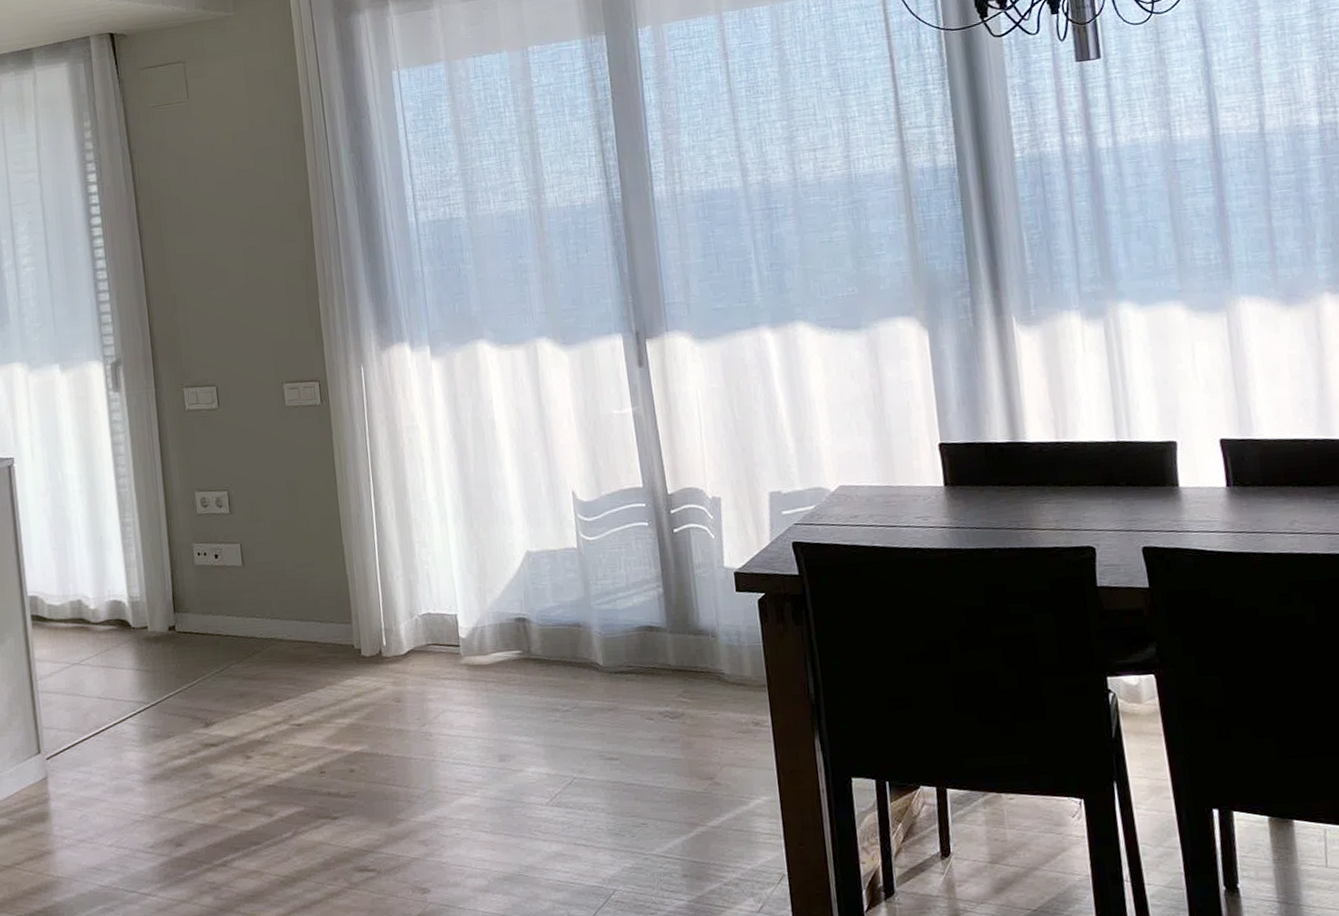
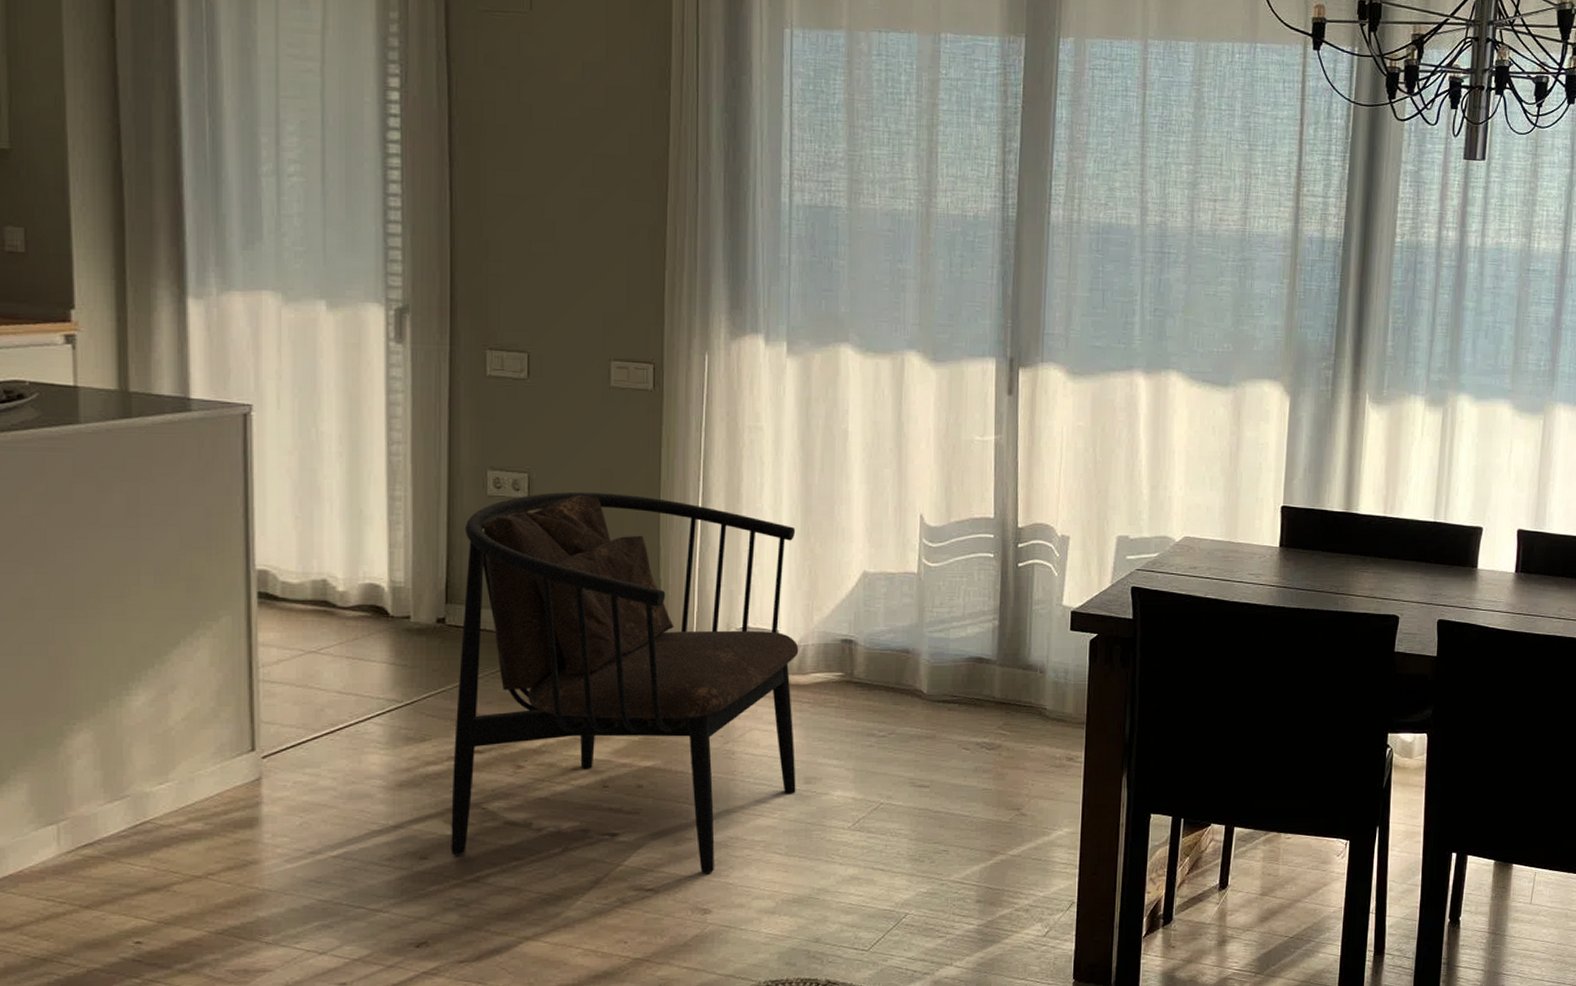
armchair: none [182,500,493,853] -> present [451,491,799,873]

